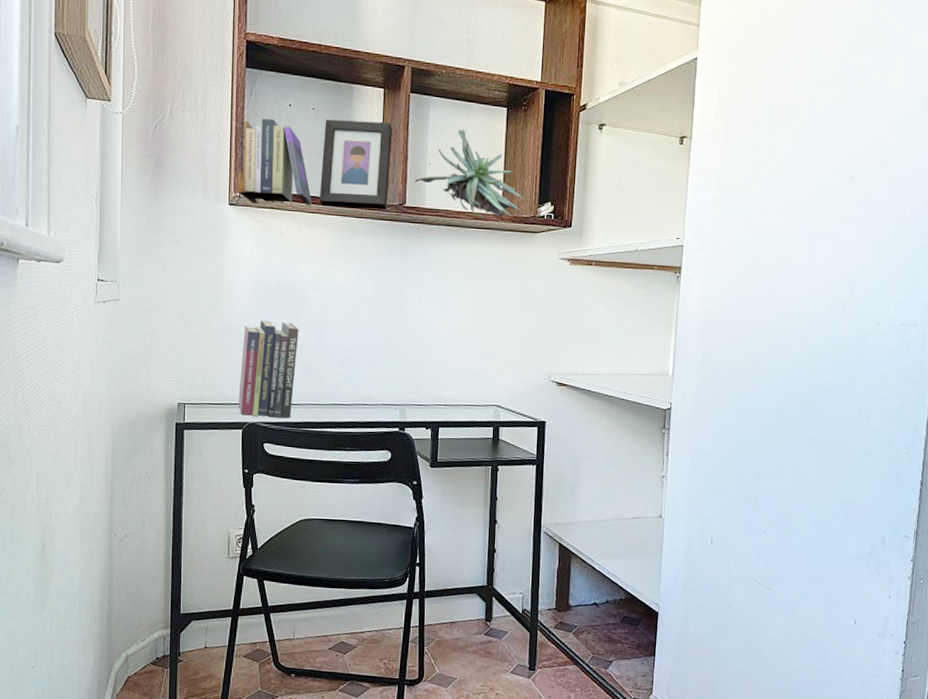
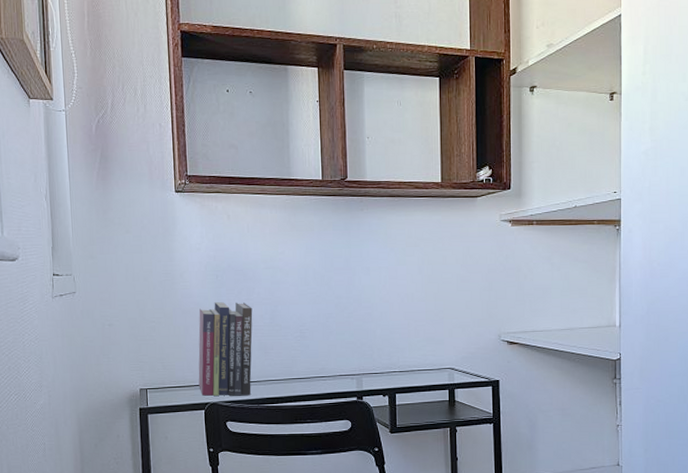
books: present [237,119,313,206] -> none [181,105,257,189]
picture frame: present [319,119,393,210] -> none [262,100,330,187]
plant: present [414,129,526,219] -> none [354,101,464,187]

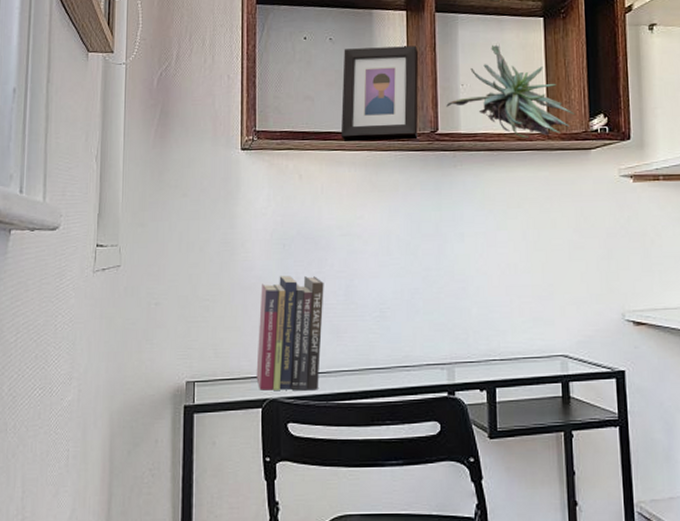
picture frame: none [262,100,330,187] -> present [340,46,419,143]
plant: none [354,101,464,187] -> present [446,44,575,139]

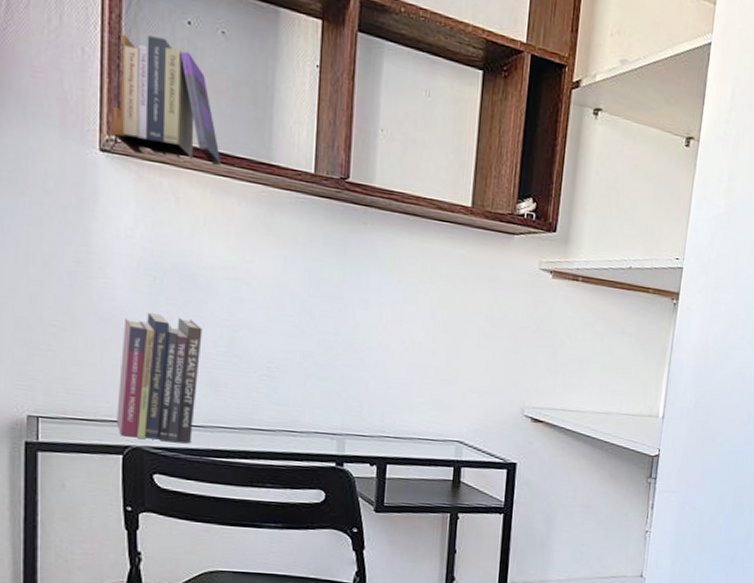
books: none [250,54,334,146] -> present [112,33,222,166]
picture frame: present [340,46,419,143] -> none [230,50,334,184]
plant: present [446,44,575,139] -> none [361,89,503,211]

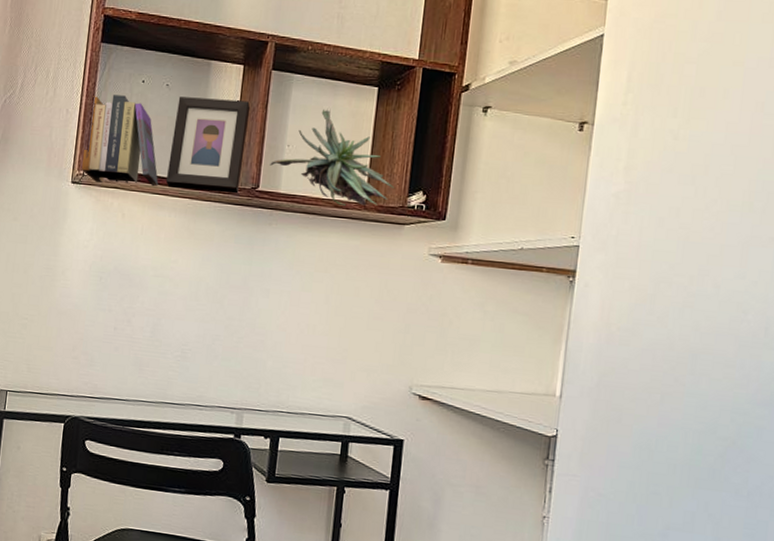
books: present [116,313,203,443] -> none [62,306,134,414]
picture frame: none [230,50,334,184] -> present [165,96,251,194]
plant: none [361,89,503,211] -> present [270,109,394,207]

